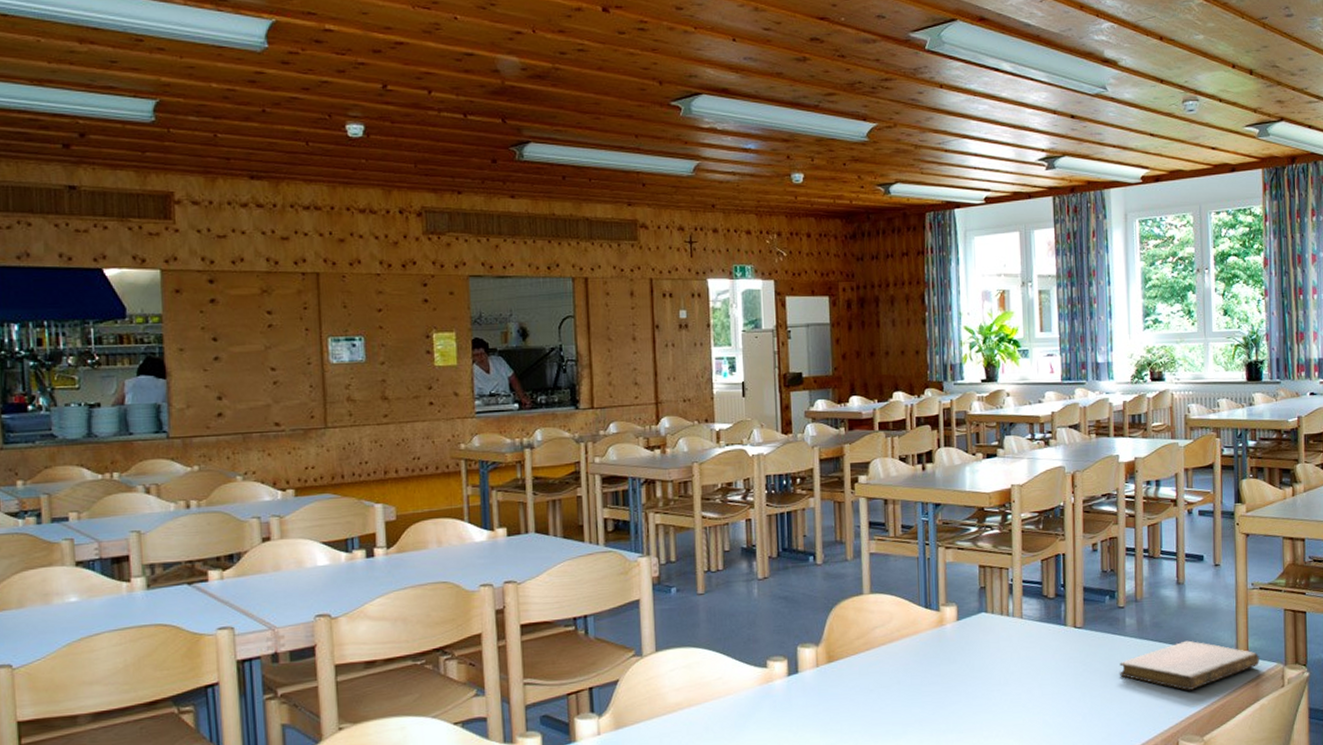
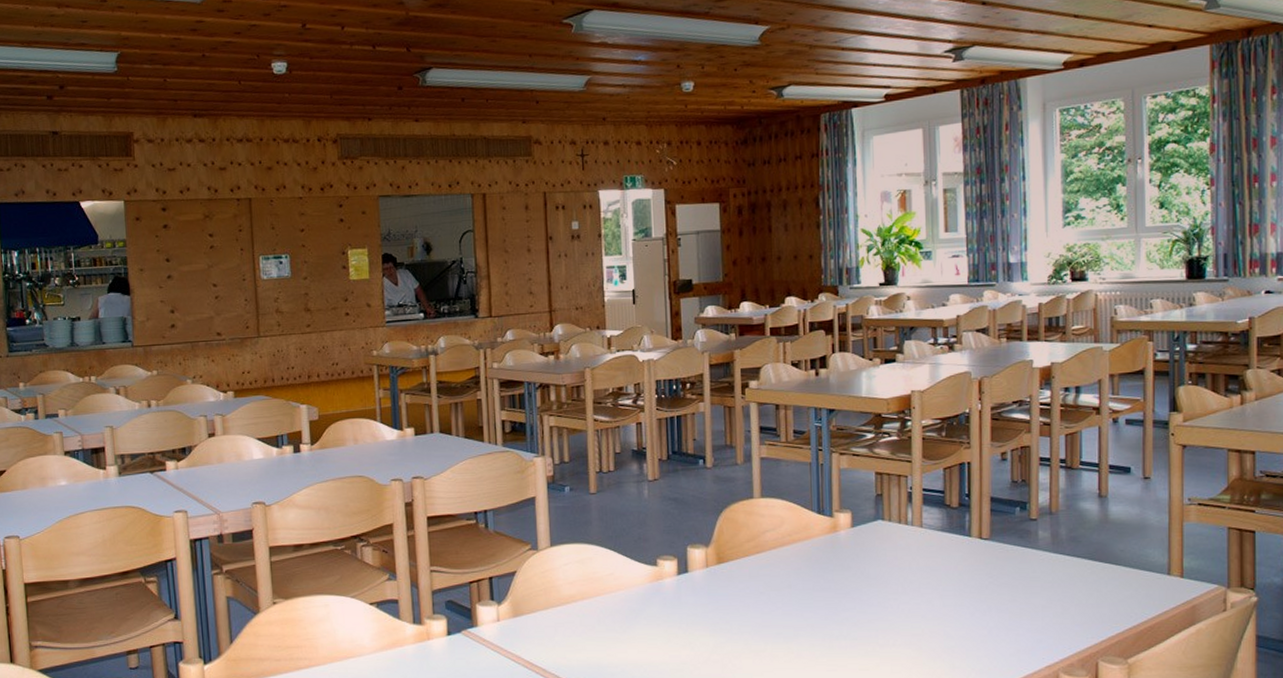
notebook: present [1119,640,1259,690] -> none [1030,557,1196,609]

